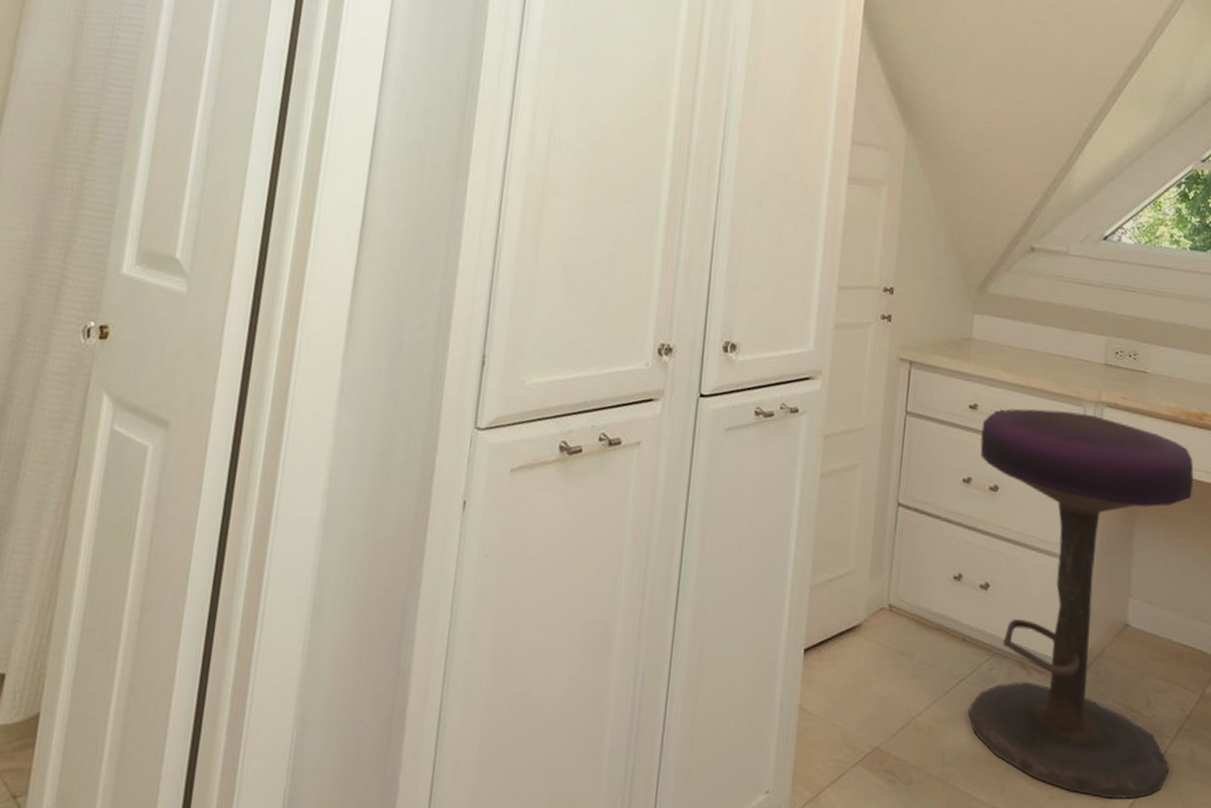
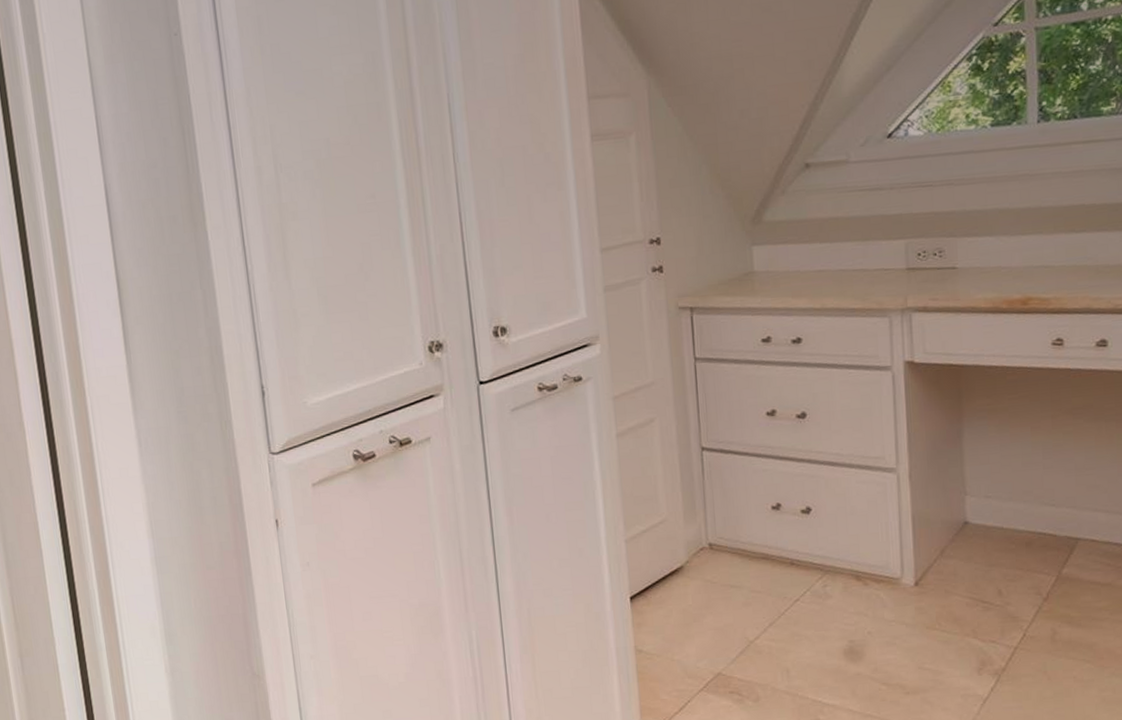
stool: present [967,409,1194,799] -> none [778,323,1031,686]

